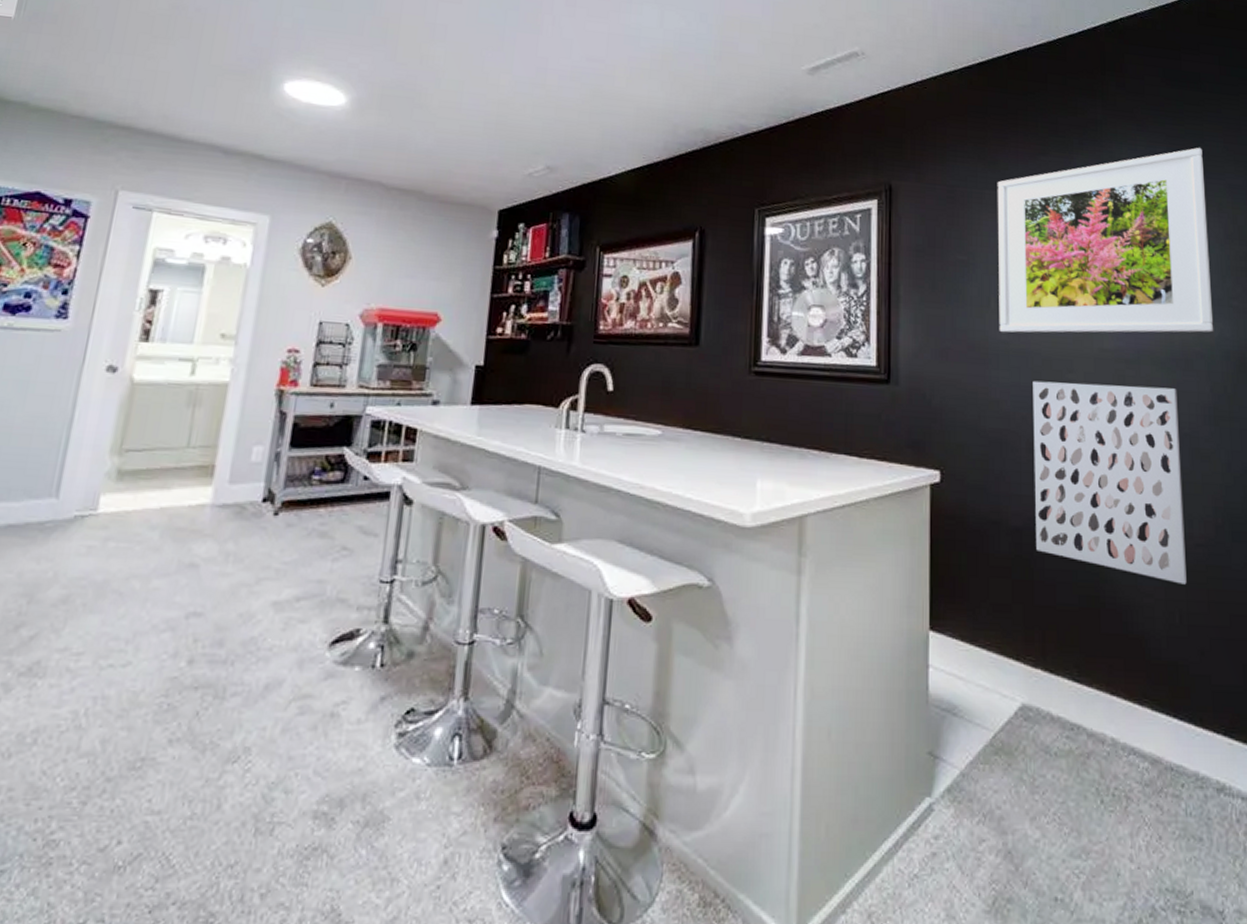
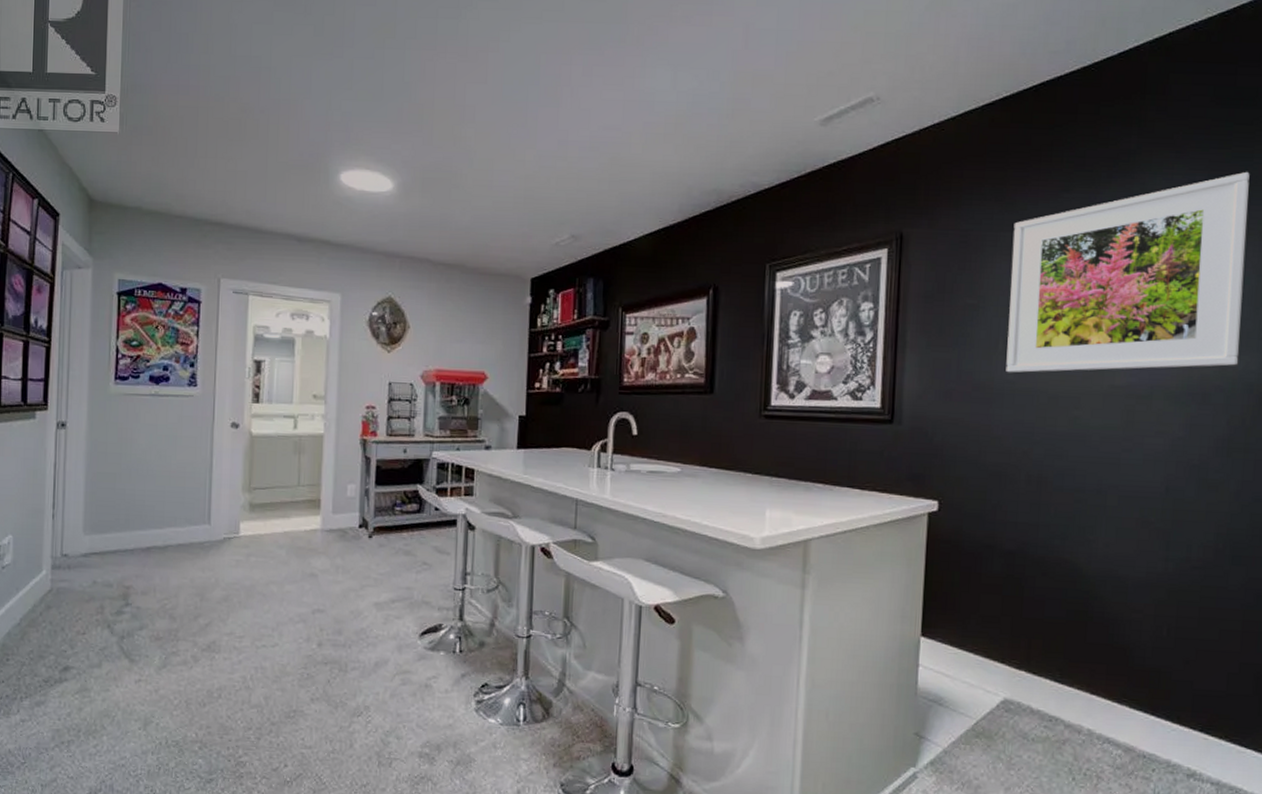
wall art: present [1033,380,1187,585] -> none [1028,417,1190,603]

